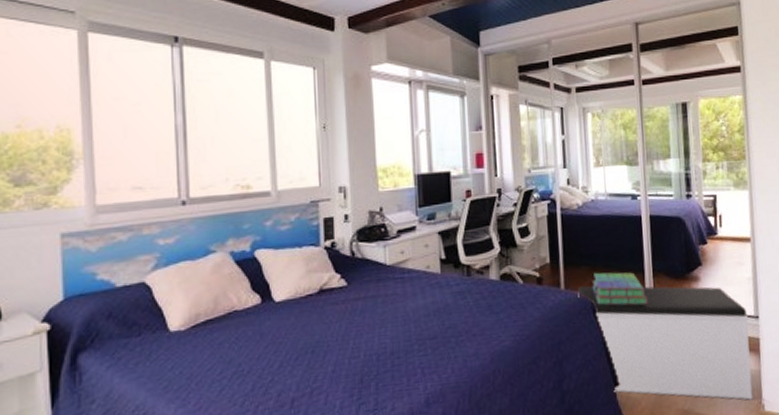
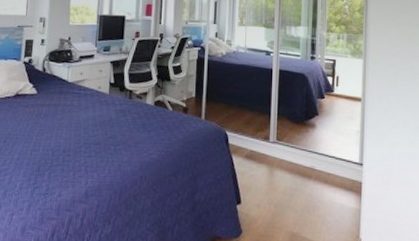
bench: present [577,286,753,400] -> none [215,119,354,233]
stack of books: present [591,272,648,306] -> none [227,109,271,142]

